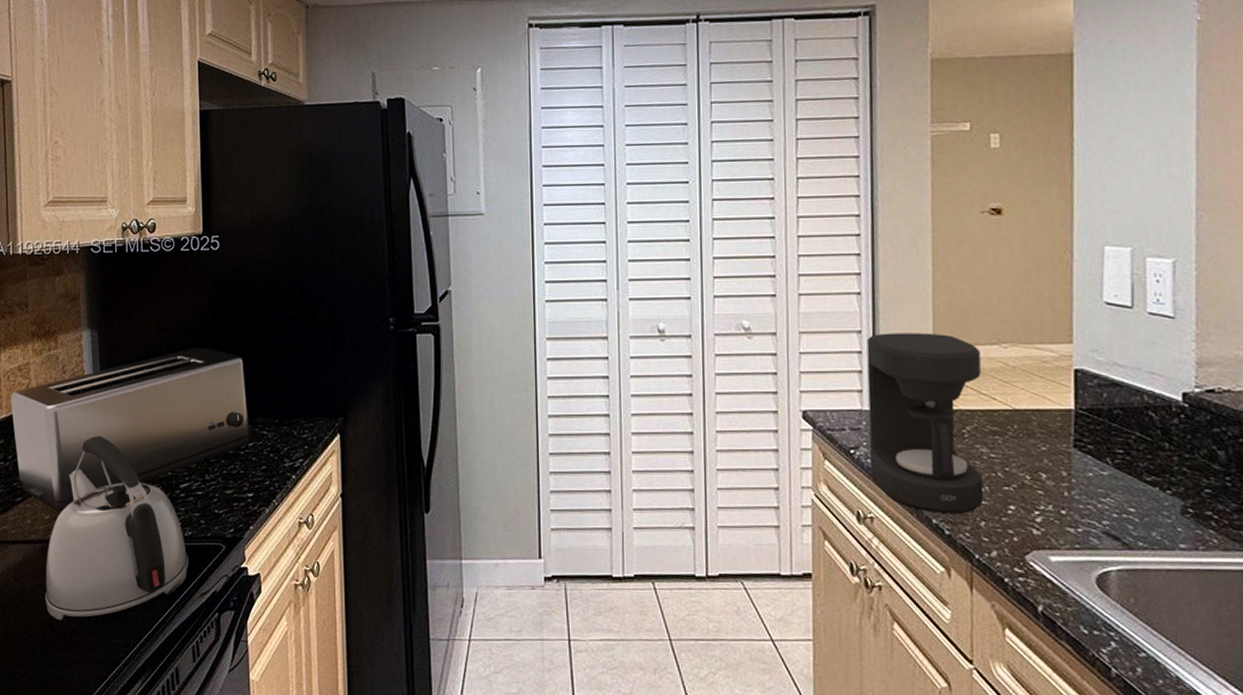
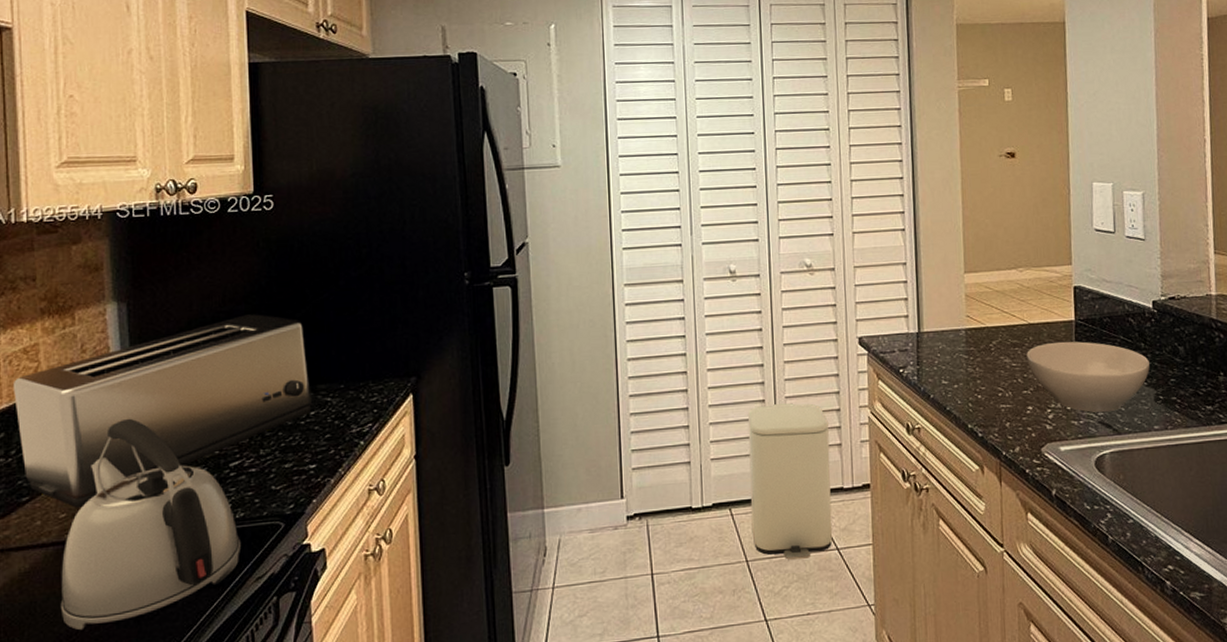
pedal bin: none [674,476,767,646] -> present [747,403,833,560]
coffee maker: present [866,333,984,515] -> none [911,261,1008,419]
bowl: none [1010,433,1177,521] -> present [1027,341,1151,413]

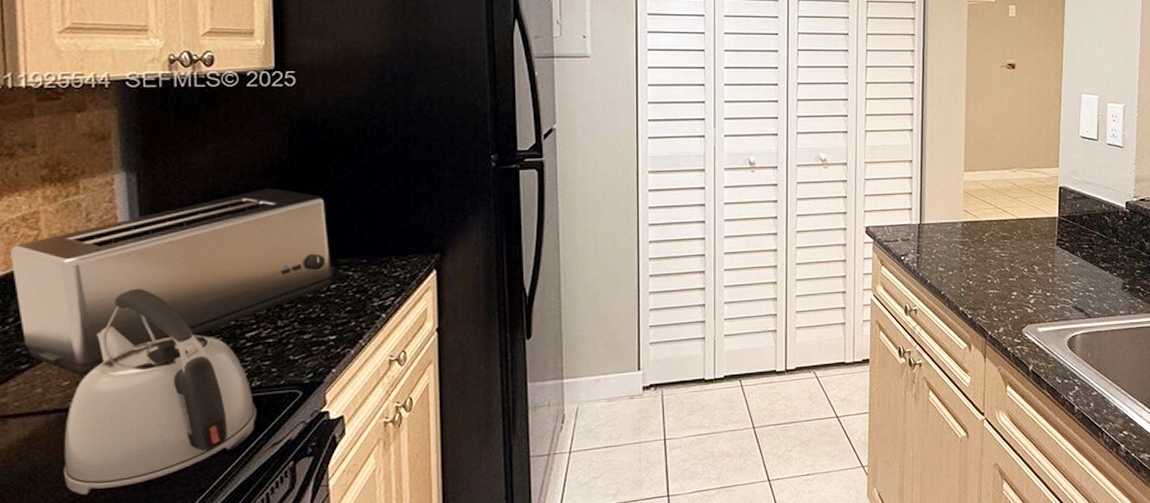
pedal bin: present [747,403,833,560] -> none [759,285,835,427]
bowl: present [1027,341,1151,413] -> none [1015,235,1120,298]

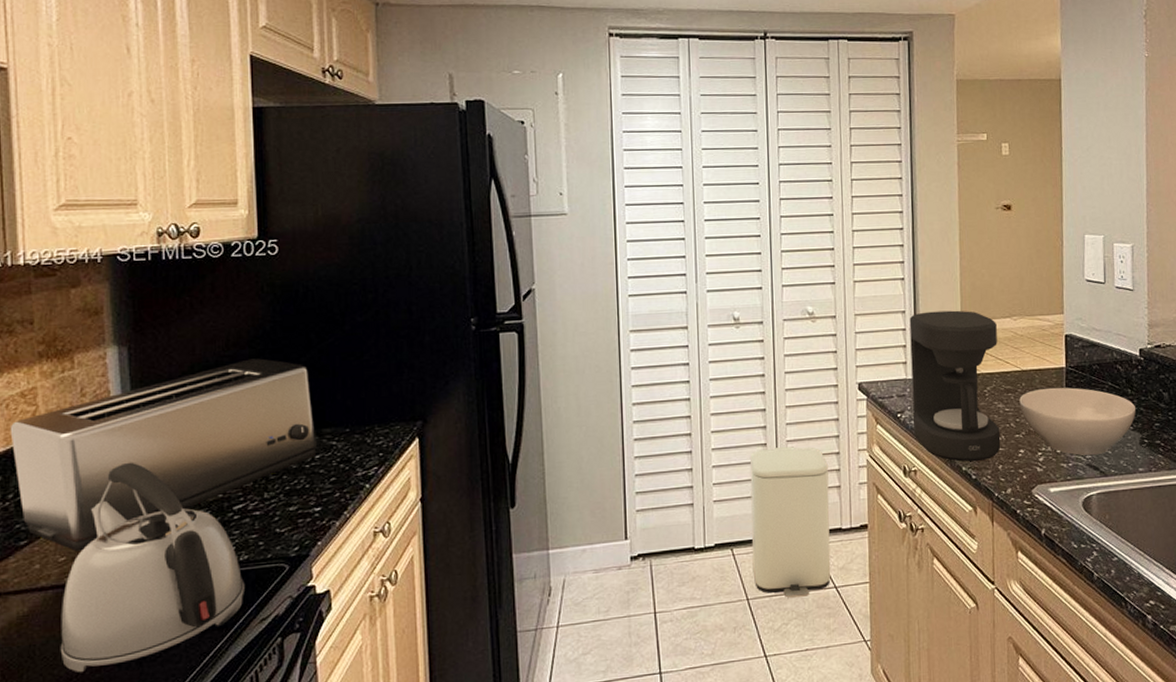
pedal bin: none [759,285,835,427] -> present [749,447,831,598]
coffee maker: none [916,161,997,303] -> present [909,310,1001,462]
bowl: none [1015,235,1120,298] -> present [1019,387,1137,456]

